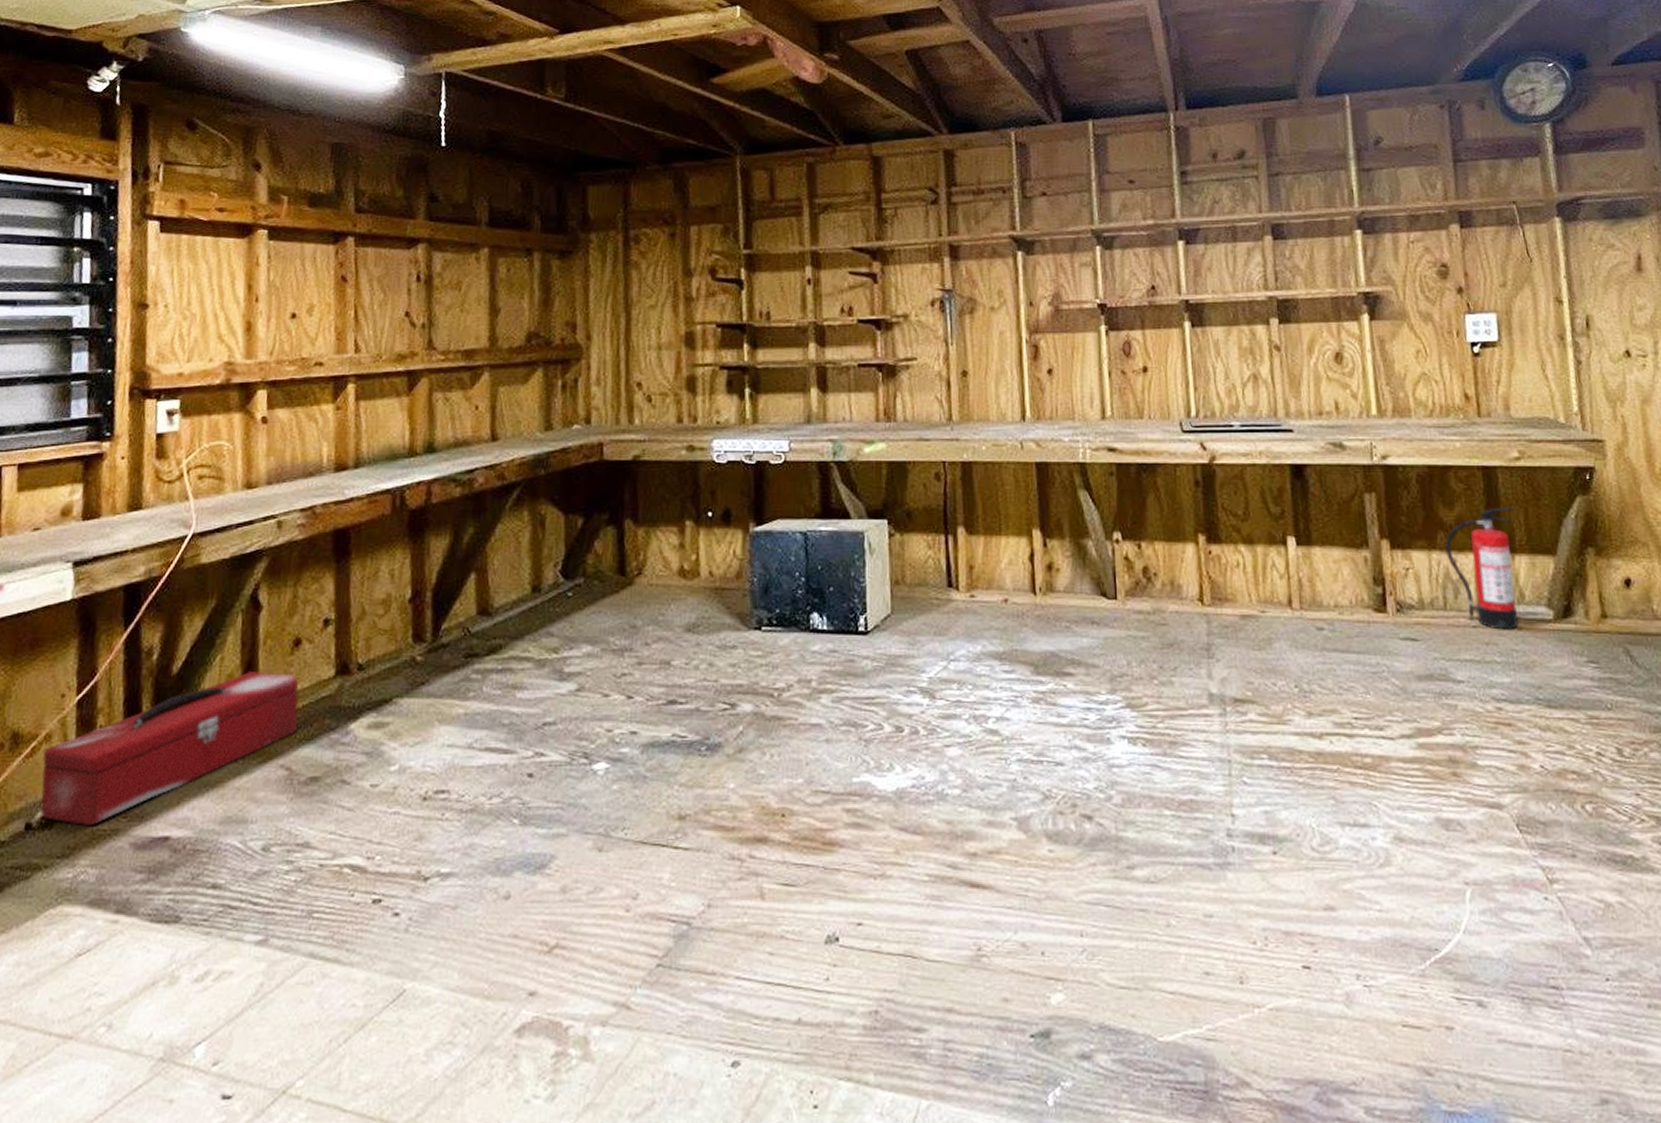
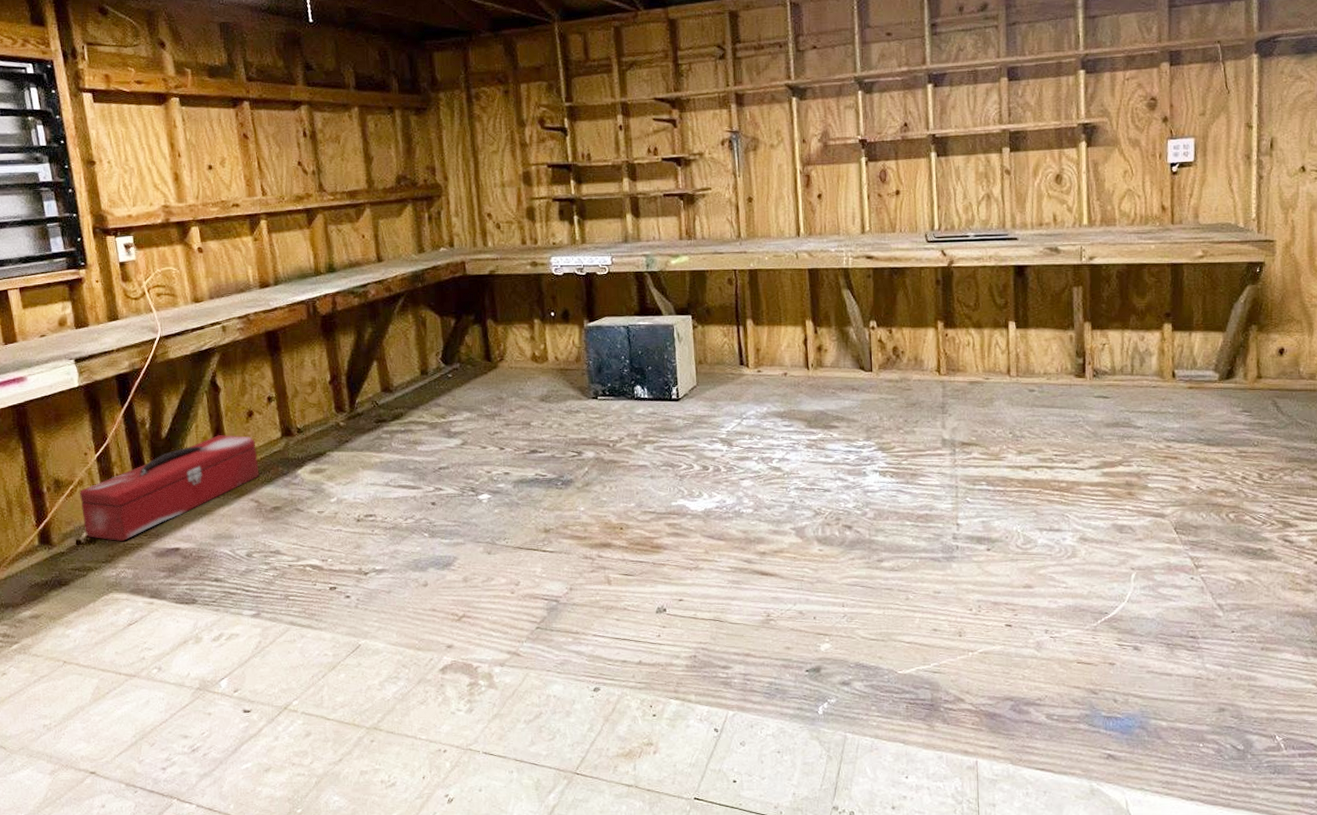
fire extinguisher: present [1445,507,1518,630] -> none [1136,295,1195,389]

